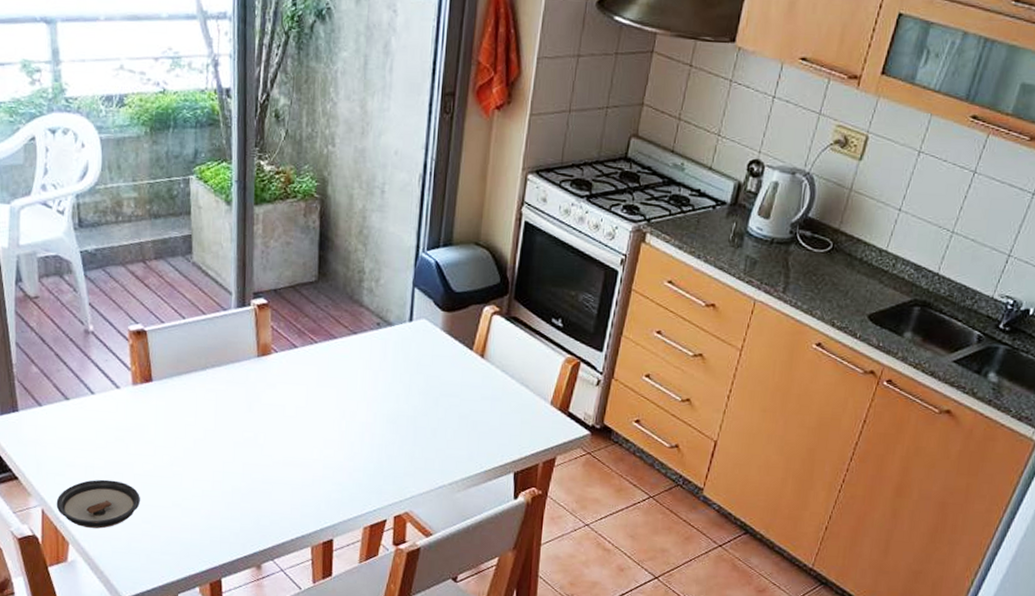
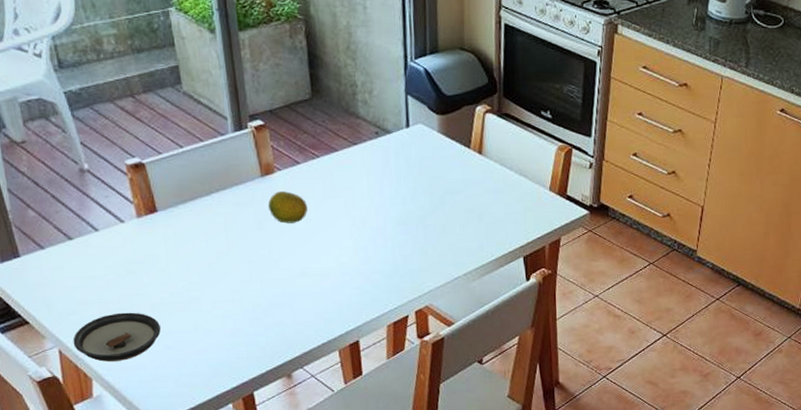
fruit: none [261,374,299,409] -> present [268,191,307,223]

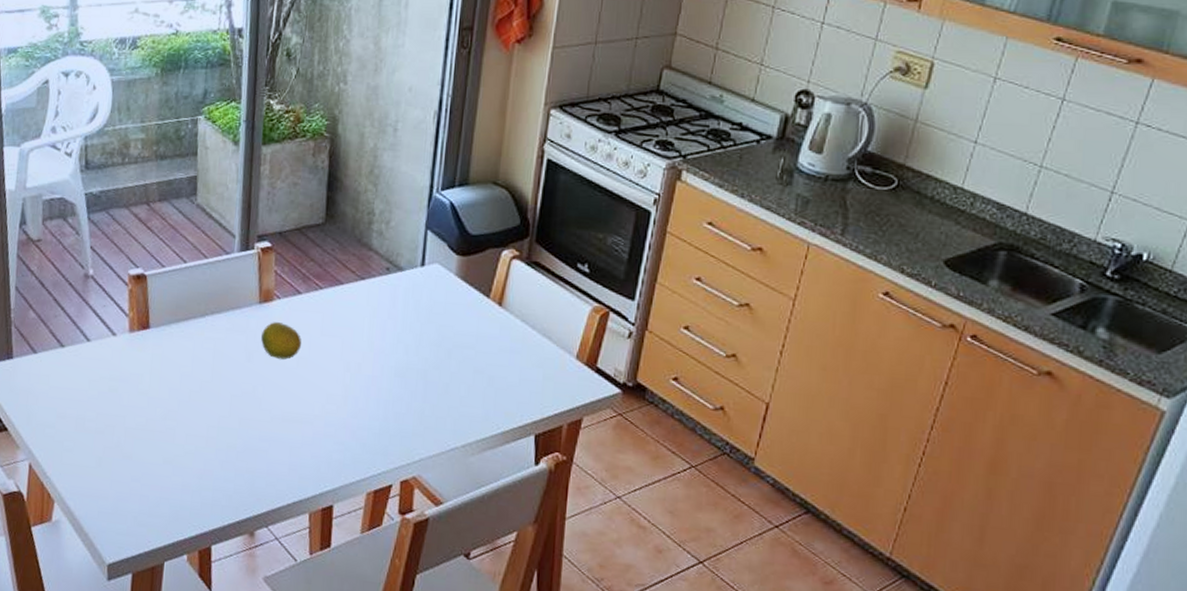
saucer: present [73,312,161,362] -> none [44,432,131,486]

